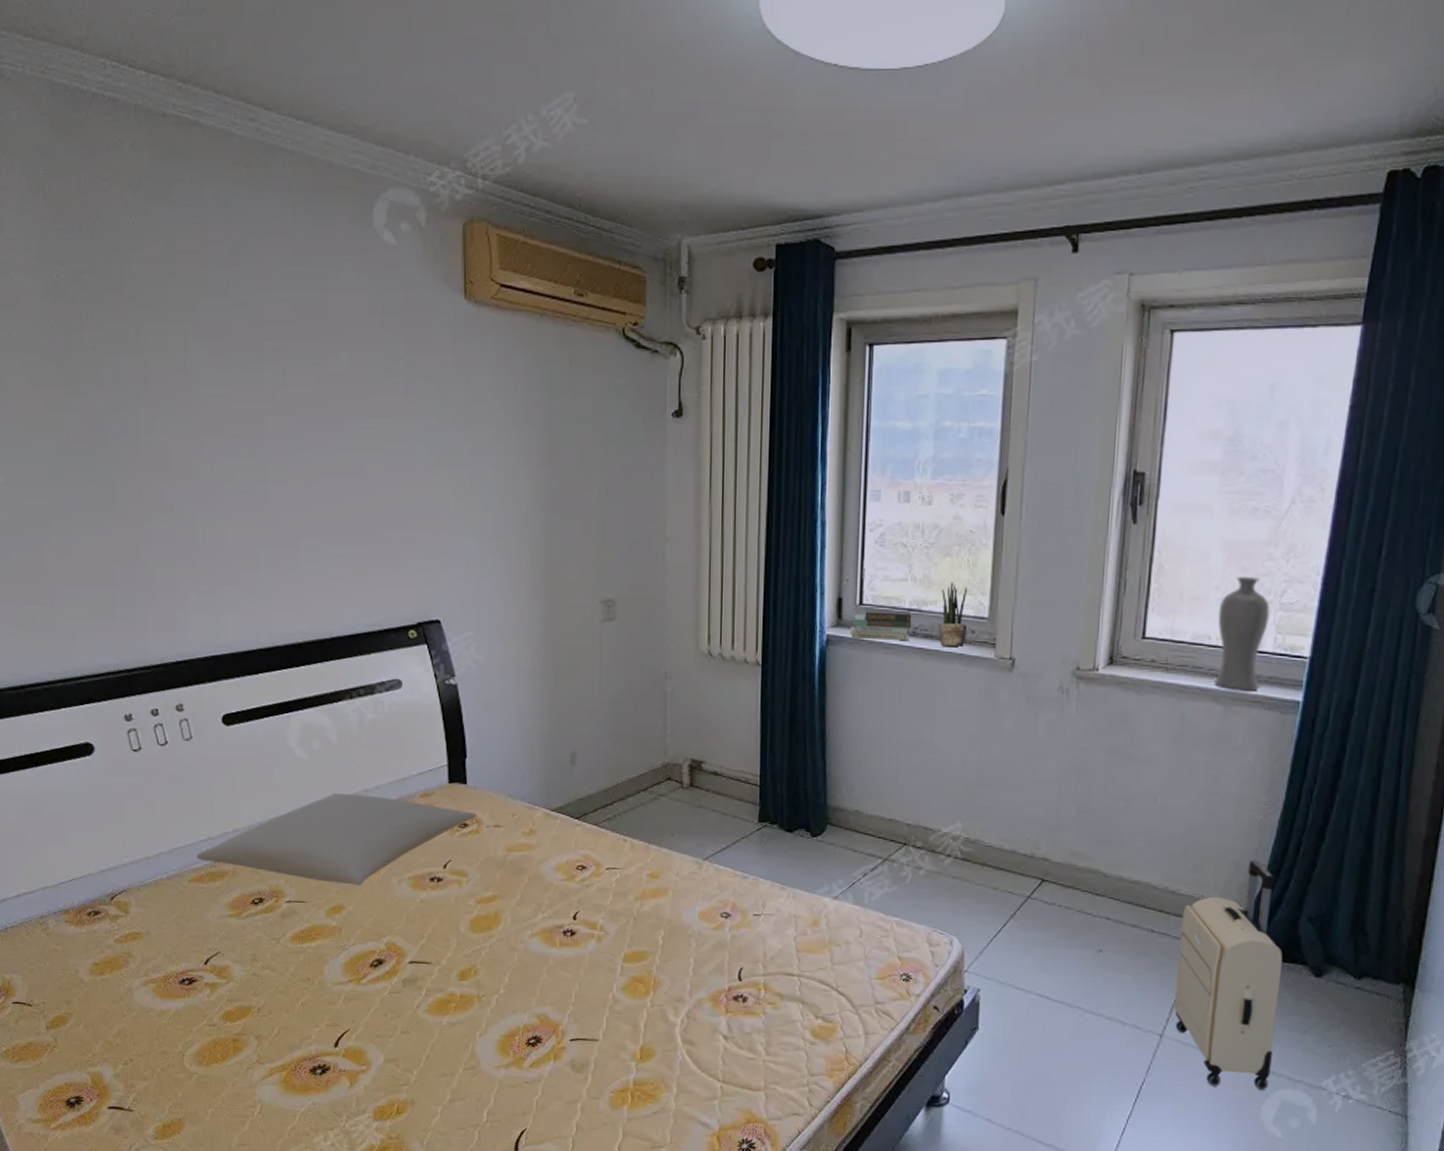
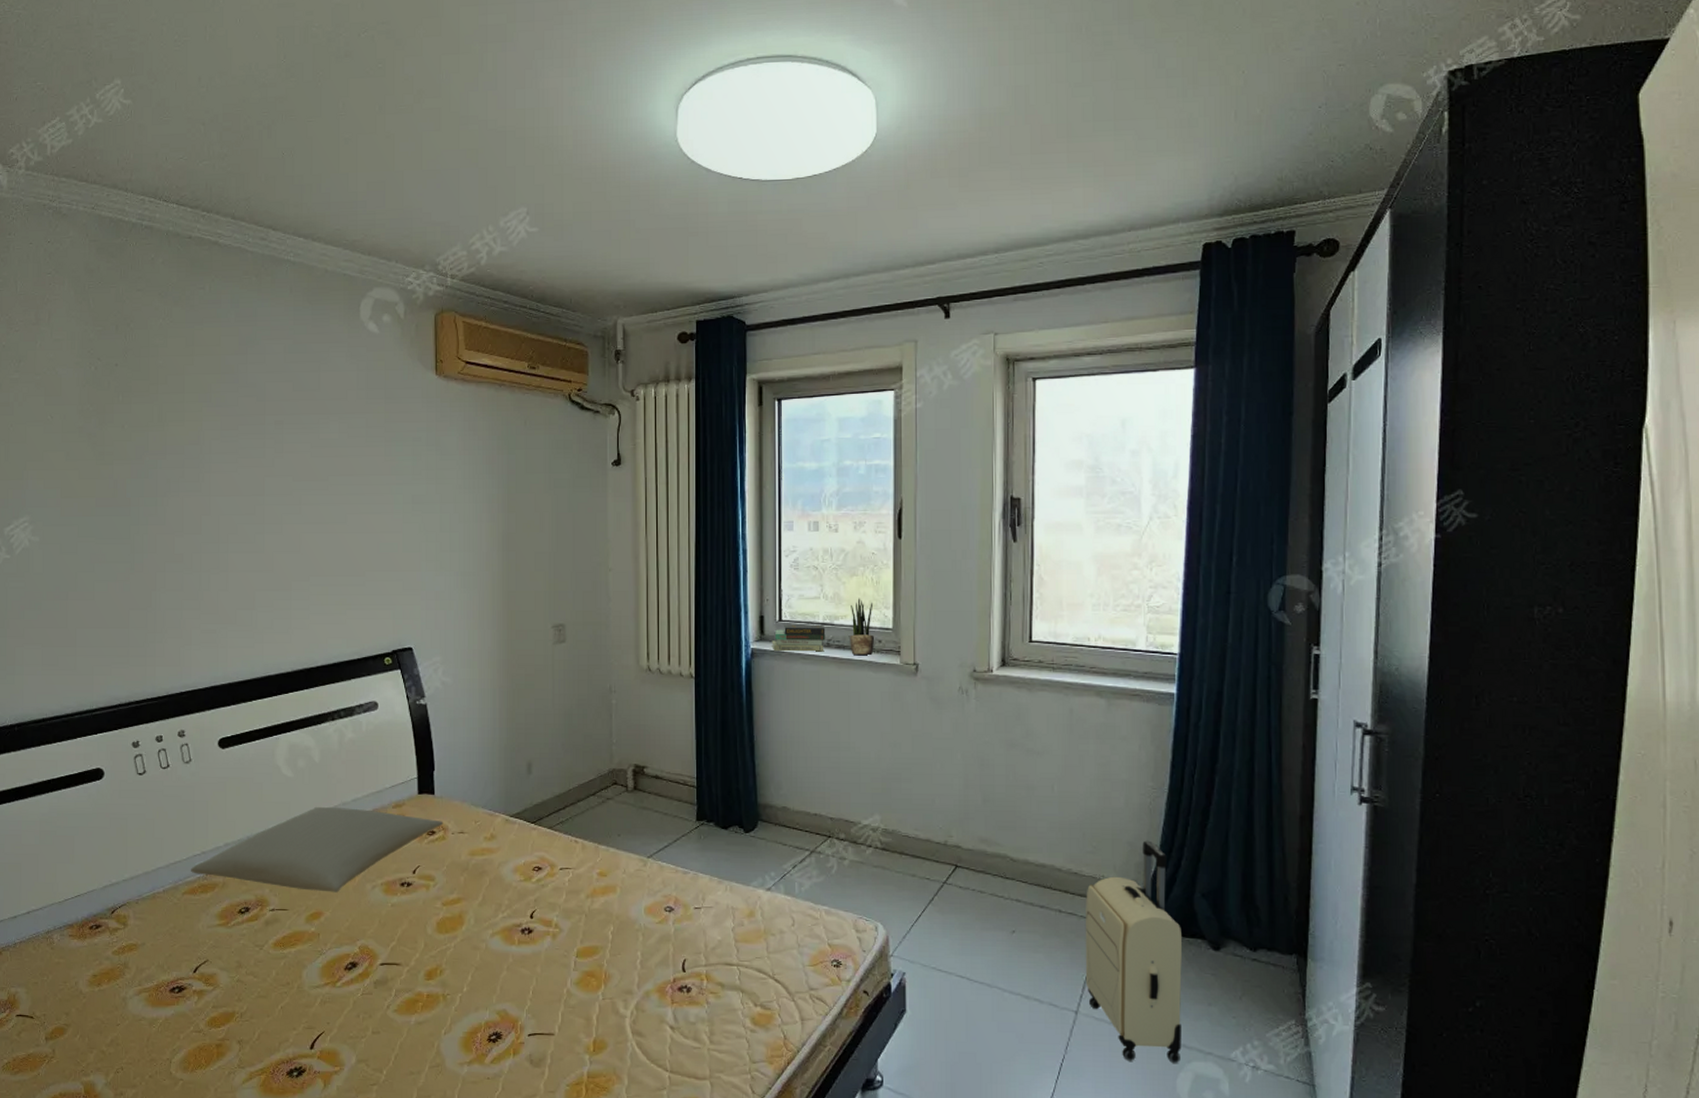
vase: present [1214,576,1270,693] -> none [1094,584,1140,687]

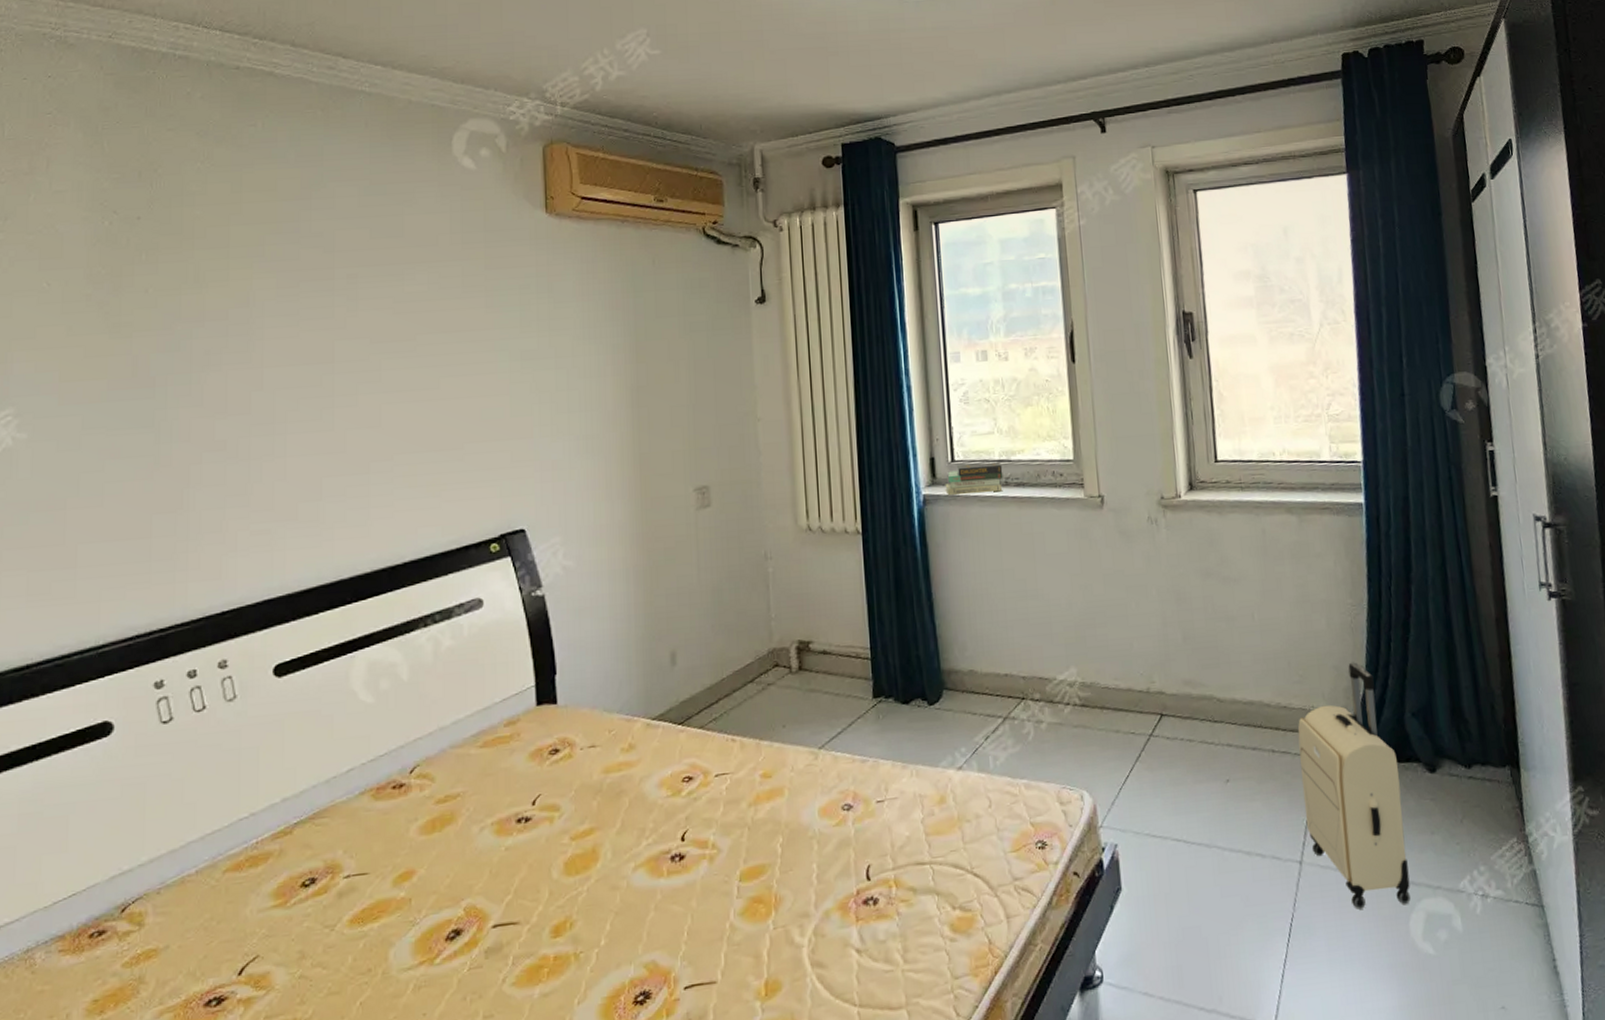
pillow: present [191,807,444,893] -> none [235,732,570,845]
potted plant: present [850,598,874,656] -> none [1027,429,1056,493]

